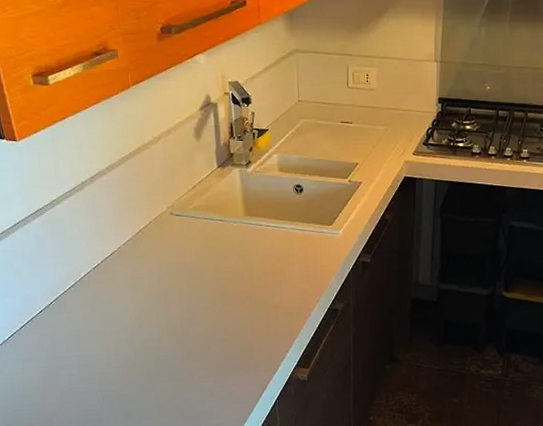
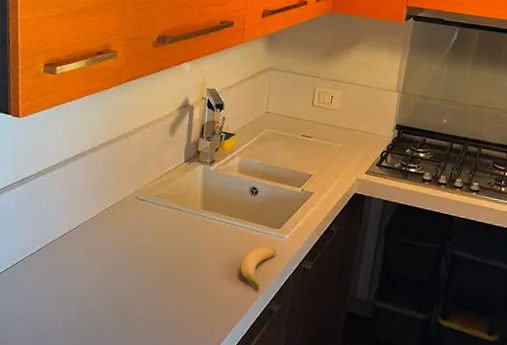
banana: none [296,244,332,291] -> present [240,245,277,290]

